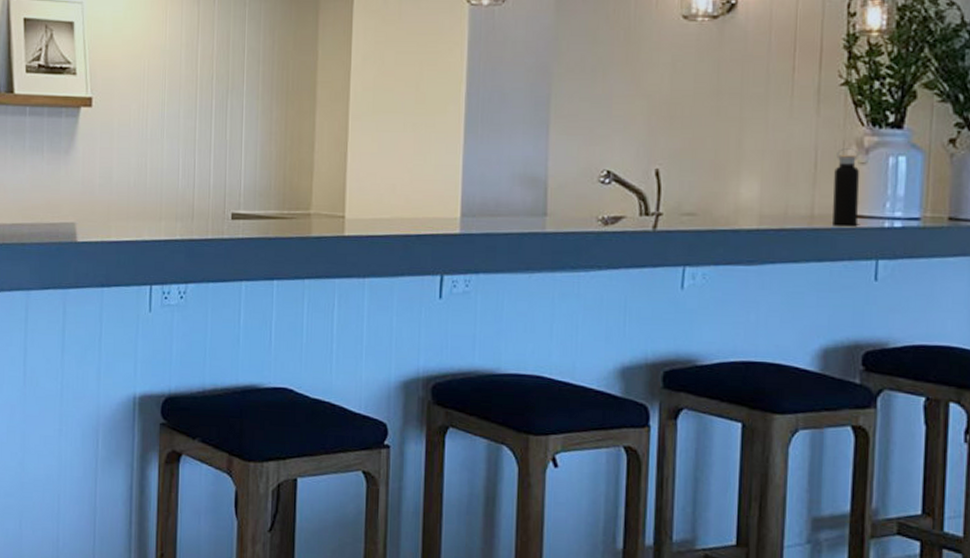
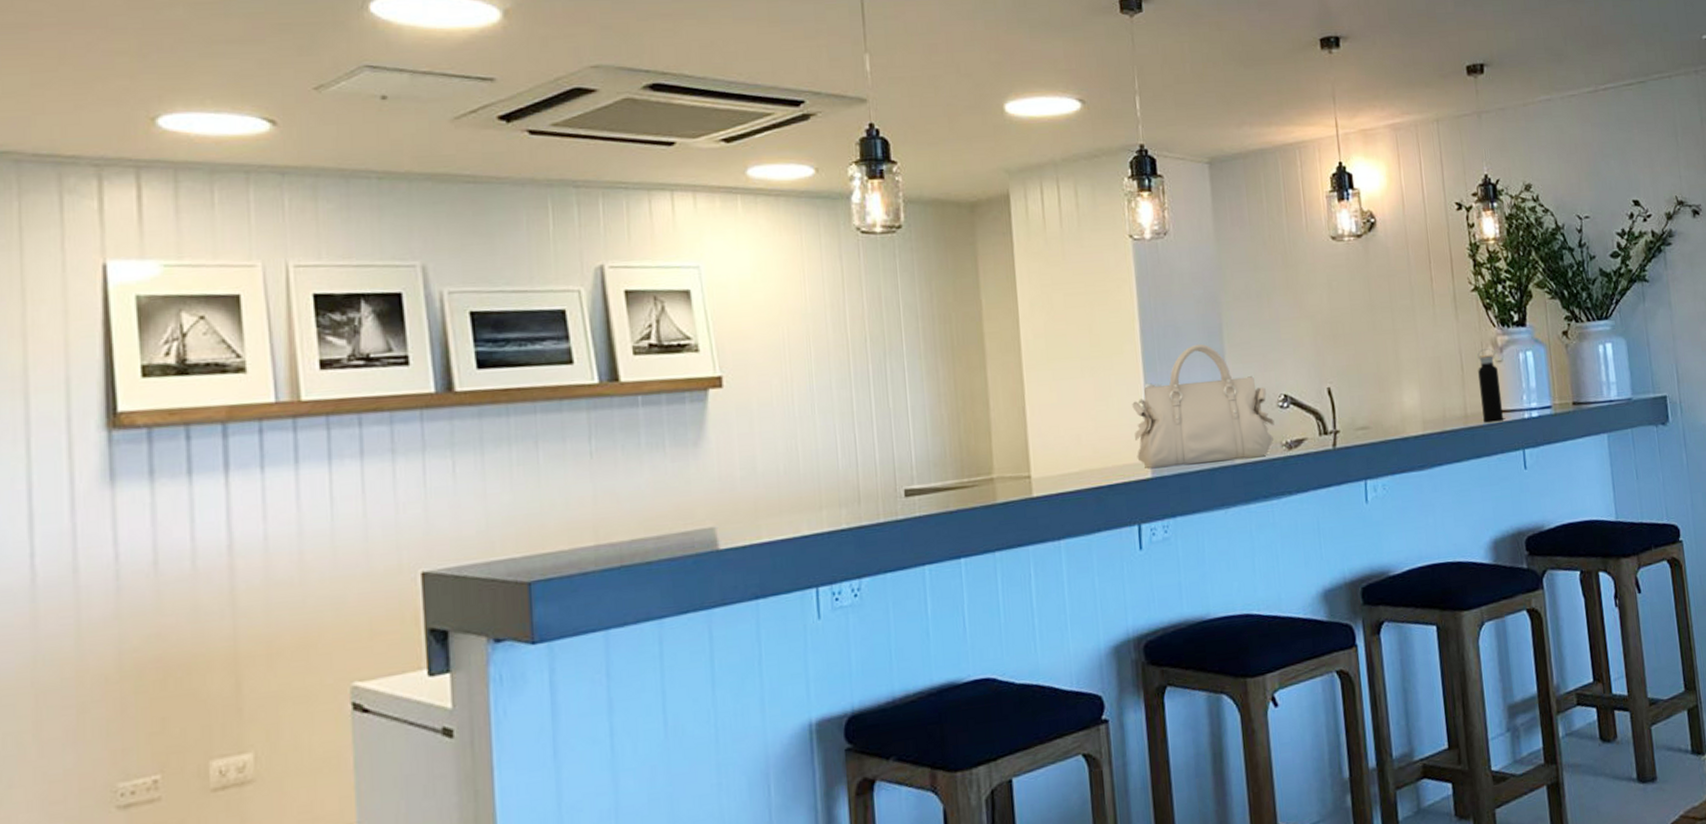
shoulder bag: none [447,111,593,229] -> present [1132,343,1275,469]

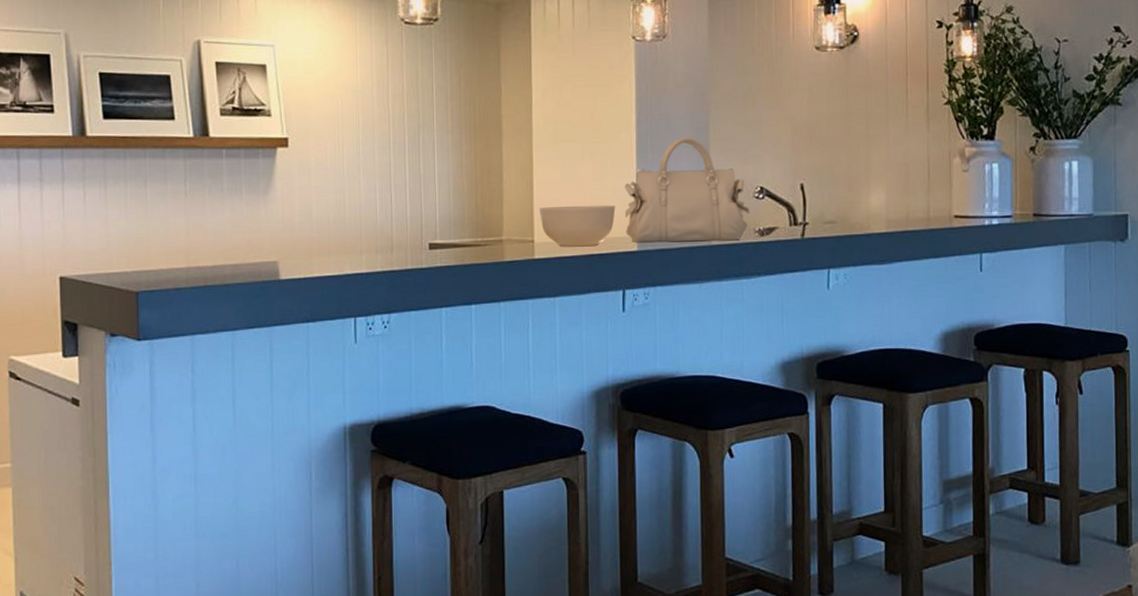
bowl: none [1034,427,1124,481] -> present [539,205,616,247]
water bottle: present [1477,348,1504,424] -> none [944,158,965,227]

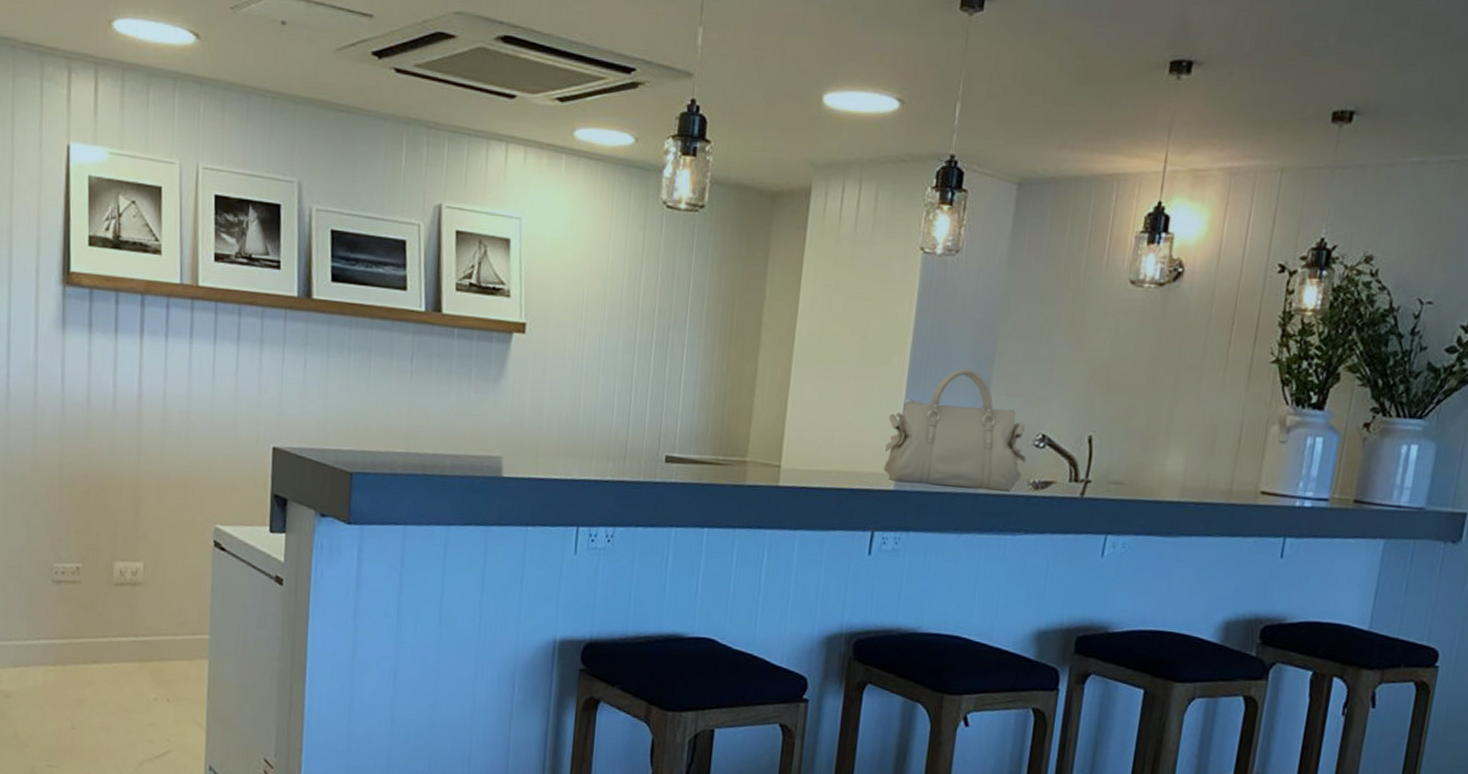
bowl: present [539,205,616,247] -> none [790,430,876,480]

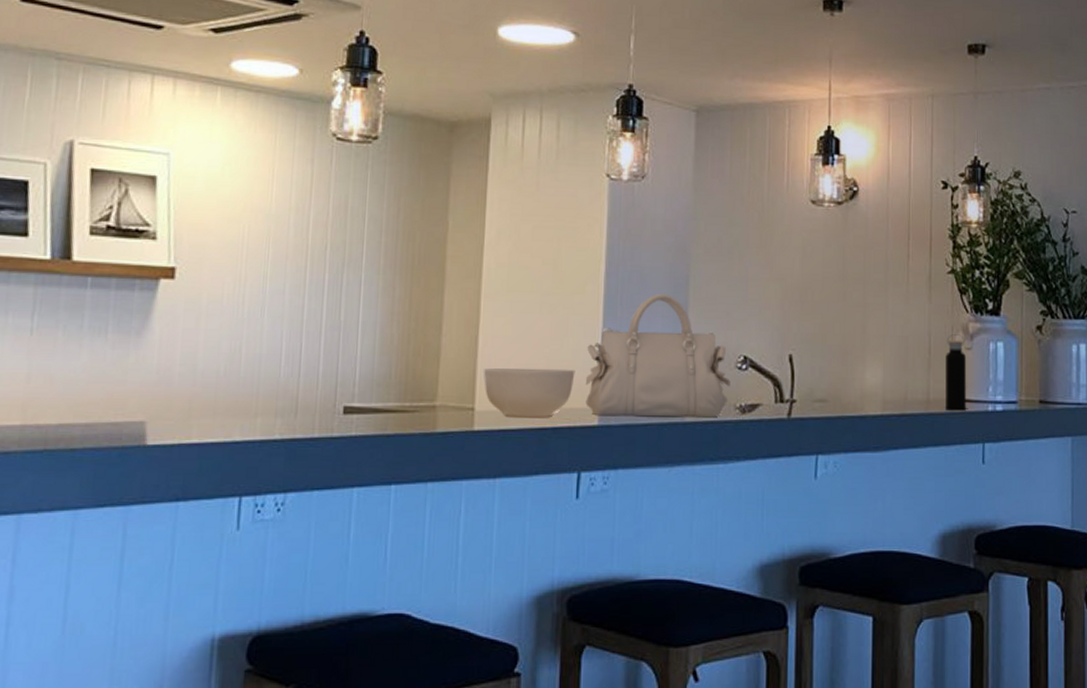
bowl: none [790,430,876,480] -> present [483,368,575,418]
water bottle: none [1248,426,1280,506] -> present [946,334,967,412]

